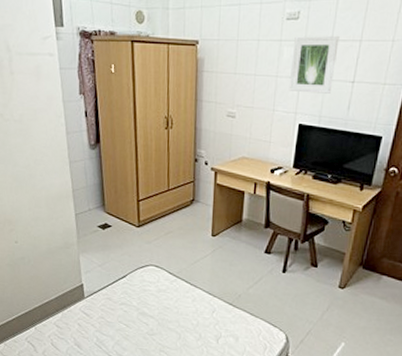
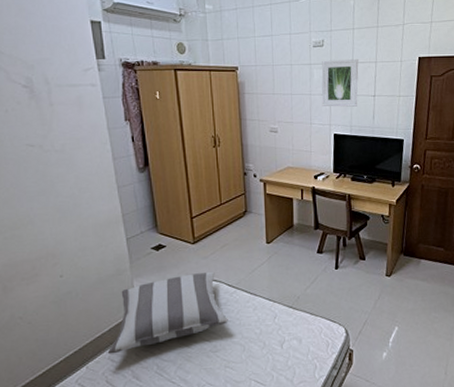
pillow: none [53,256,166,321] -> present [107,271,228,354]

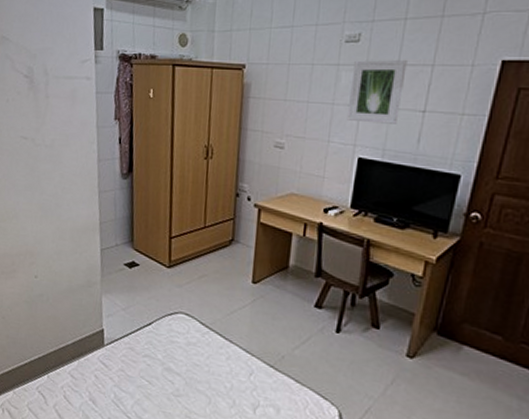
pillow: present [107,271,228,354] -> none [68,300,196,371]

